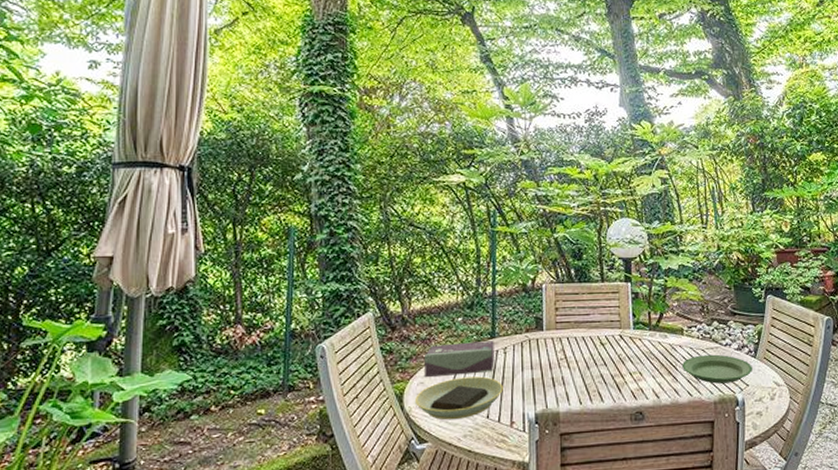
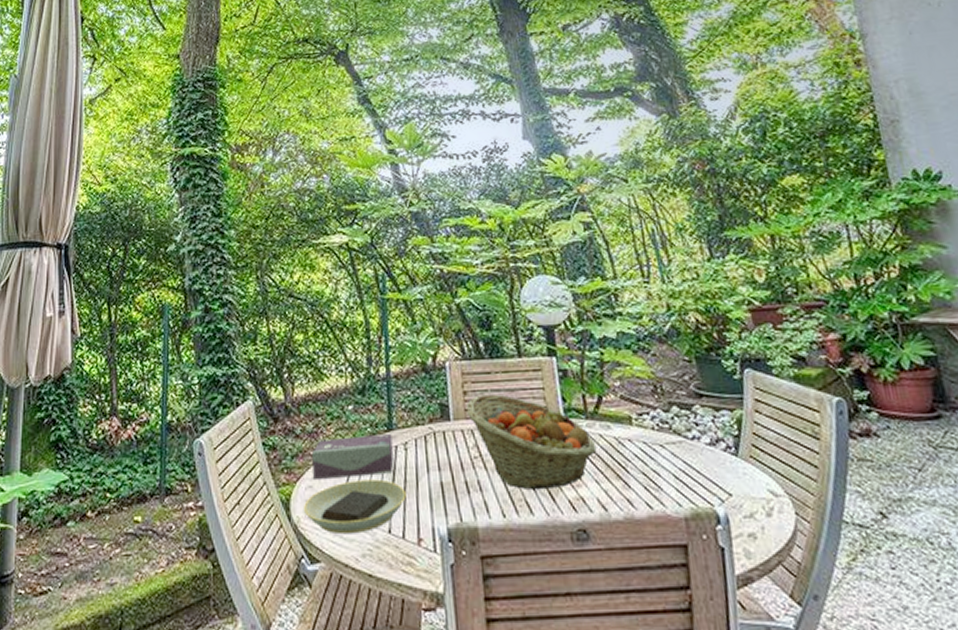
fruit basket: none [556,310,656,384] -> present [465,394,597,491]
plate: present [682,354,753,384] -> none [635,451,736,492]

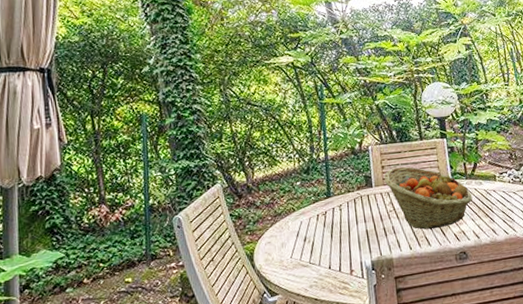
plate: present [304,479,406,535] -> none [264,232,341,274]
tissue box: present [312,434,394,479] -> none [270,200,332,237]

